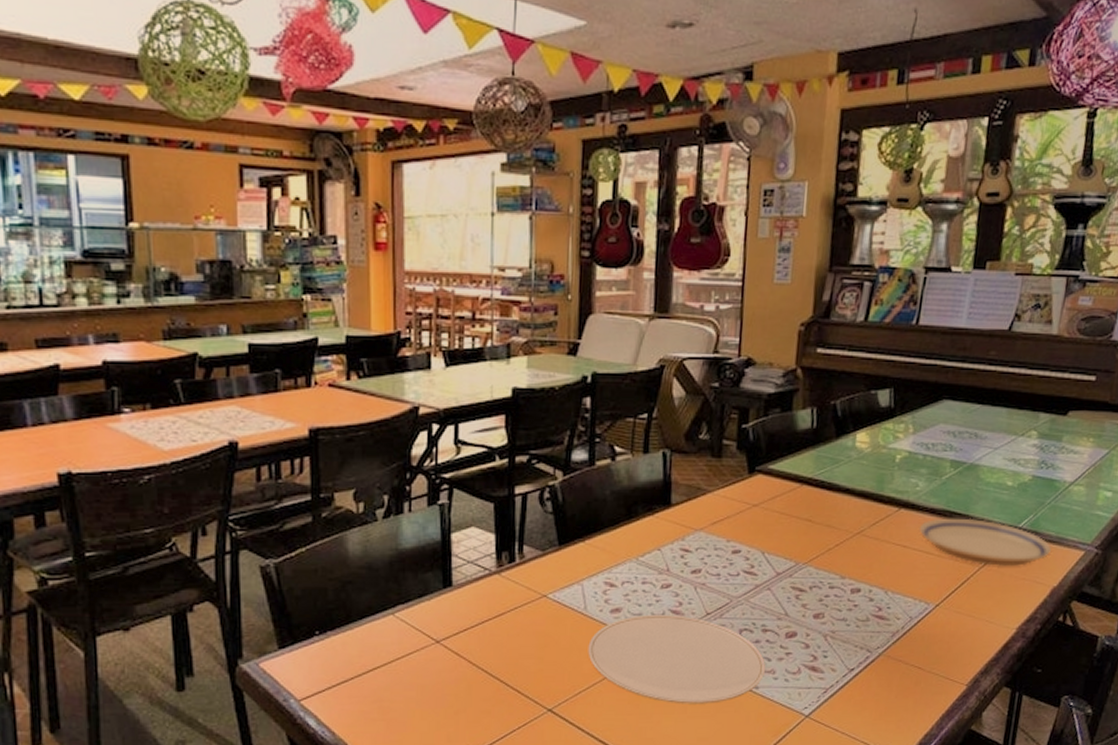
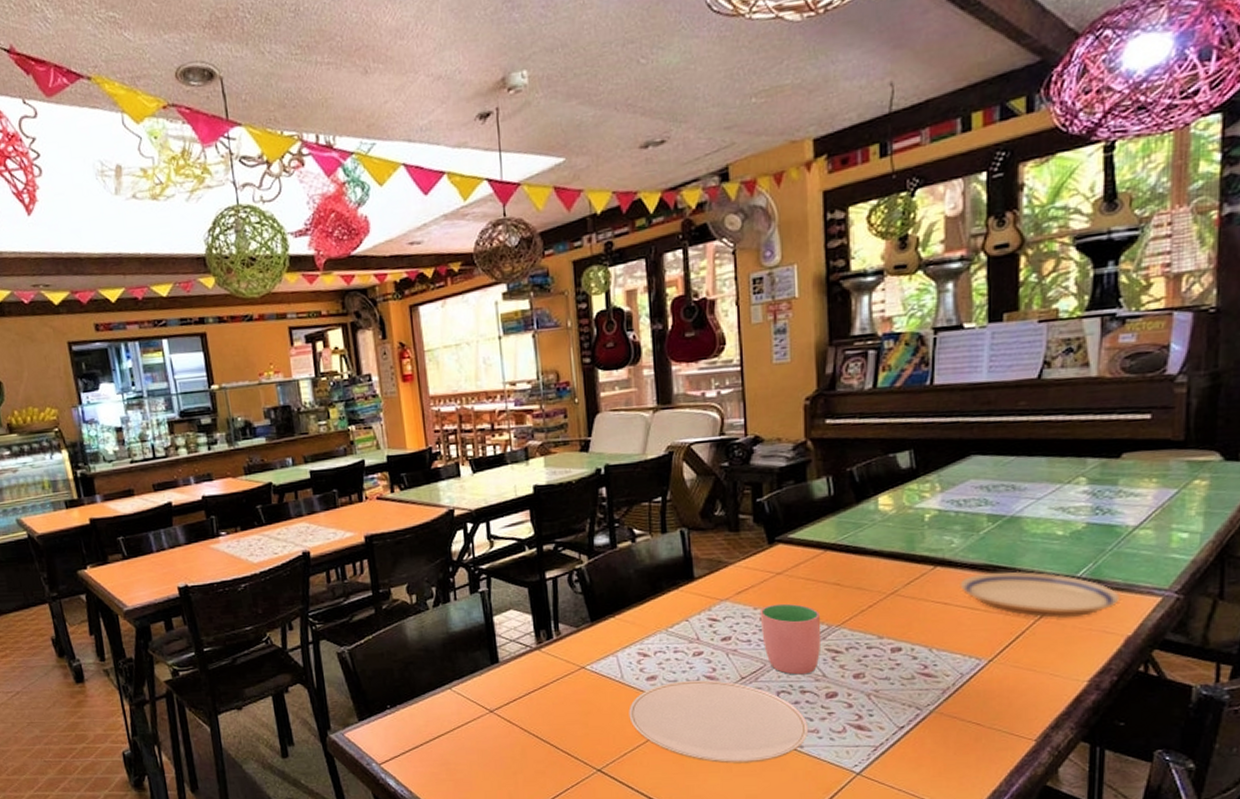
cup: none [731,537,790,613] -> present [760,603,822,675]

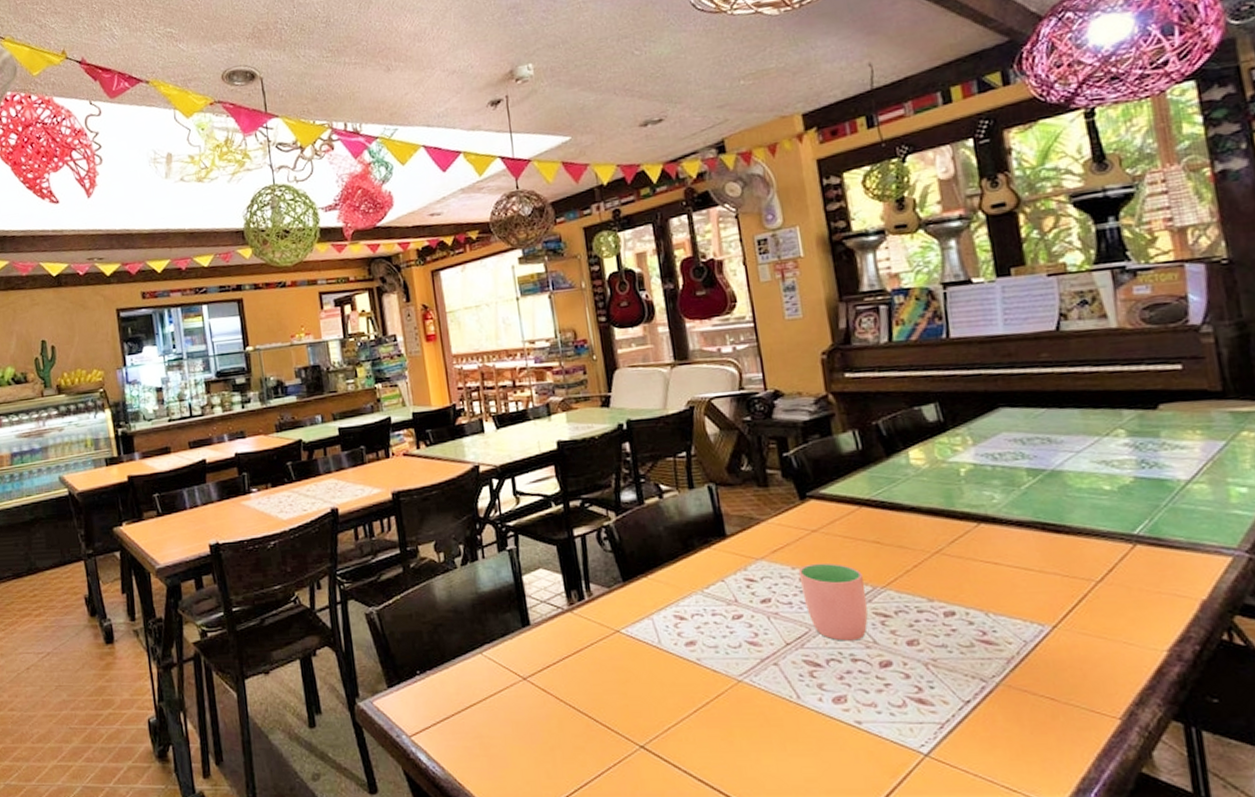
plate: present [628,680,809,764] -> none [669,645,866,741]
plate: present [959,571,1119,618] -> none [1008,528,1185,579]

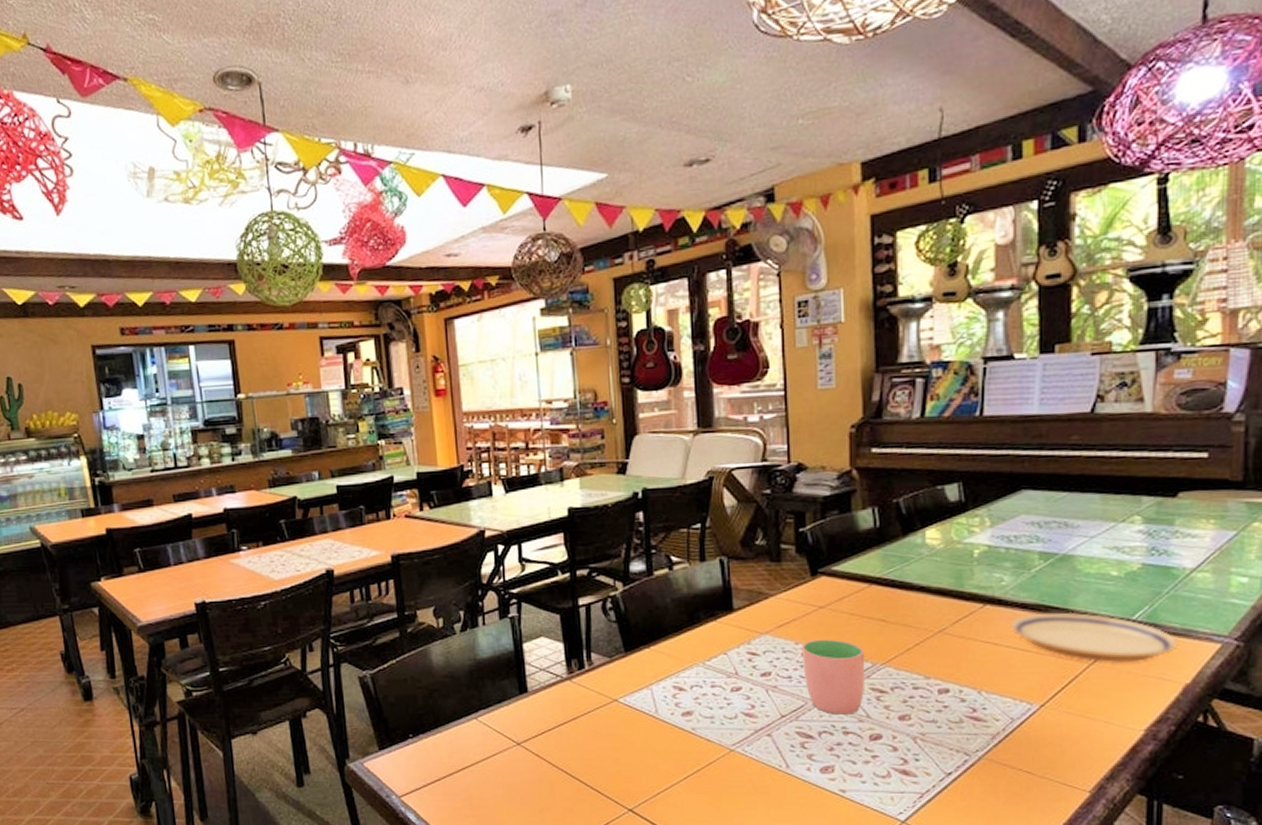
plate: none [1008,528,1185,579] -> present [1010,612,1177,662]

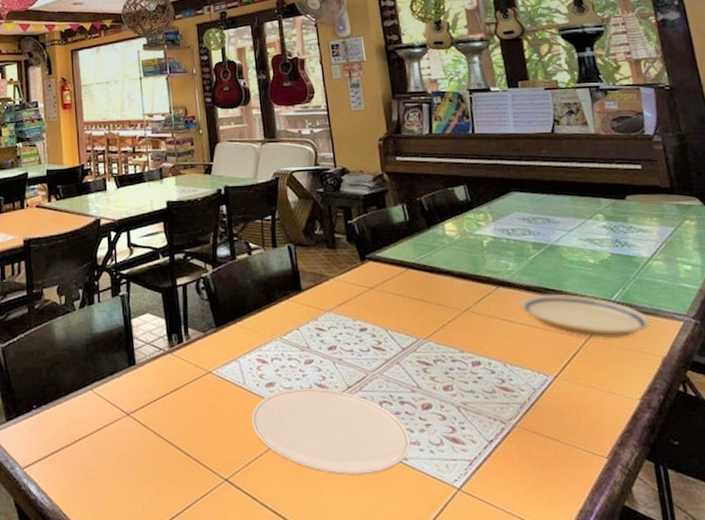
plate: none [662,716,852,807] -> present [251,387,411,476]
cup: present [801,639,866,715] -> none [358,316,413,386]

